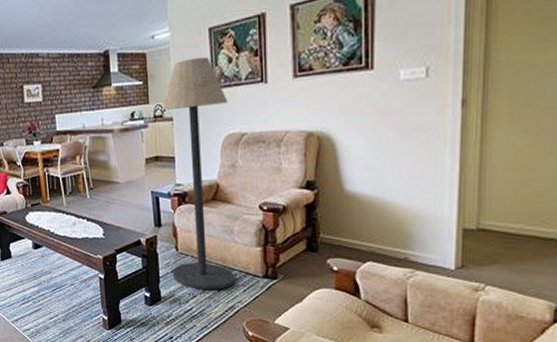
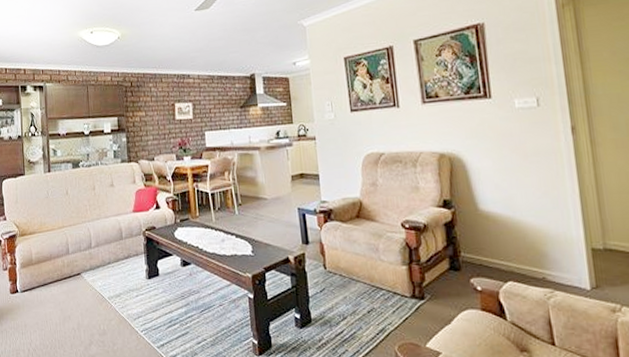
floor lamp: present [161,57,235,290] -> none [304,83,384,311]

